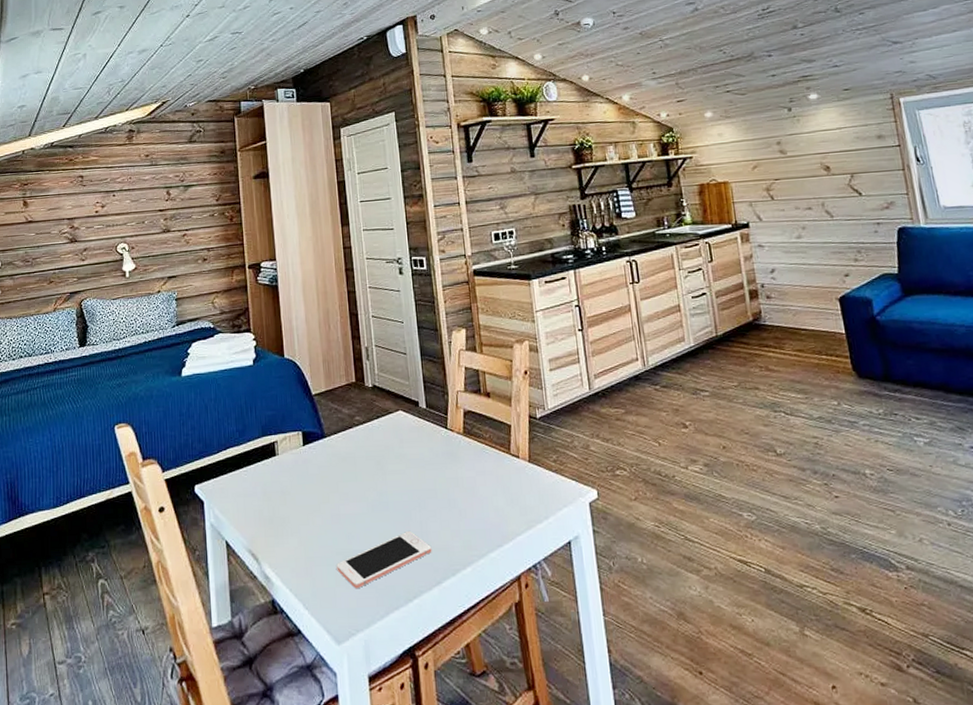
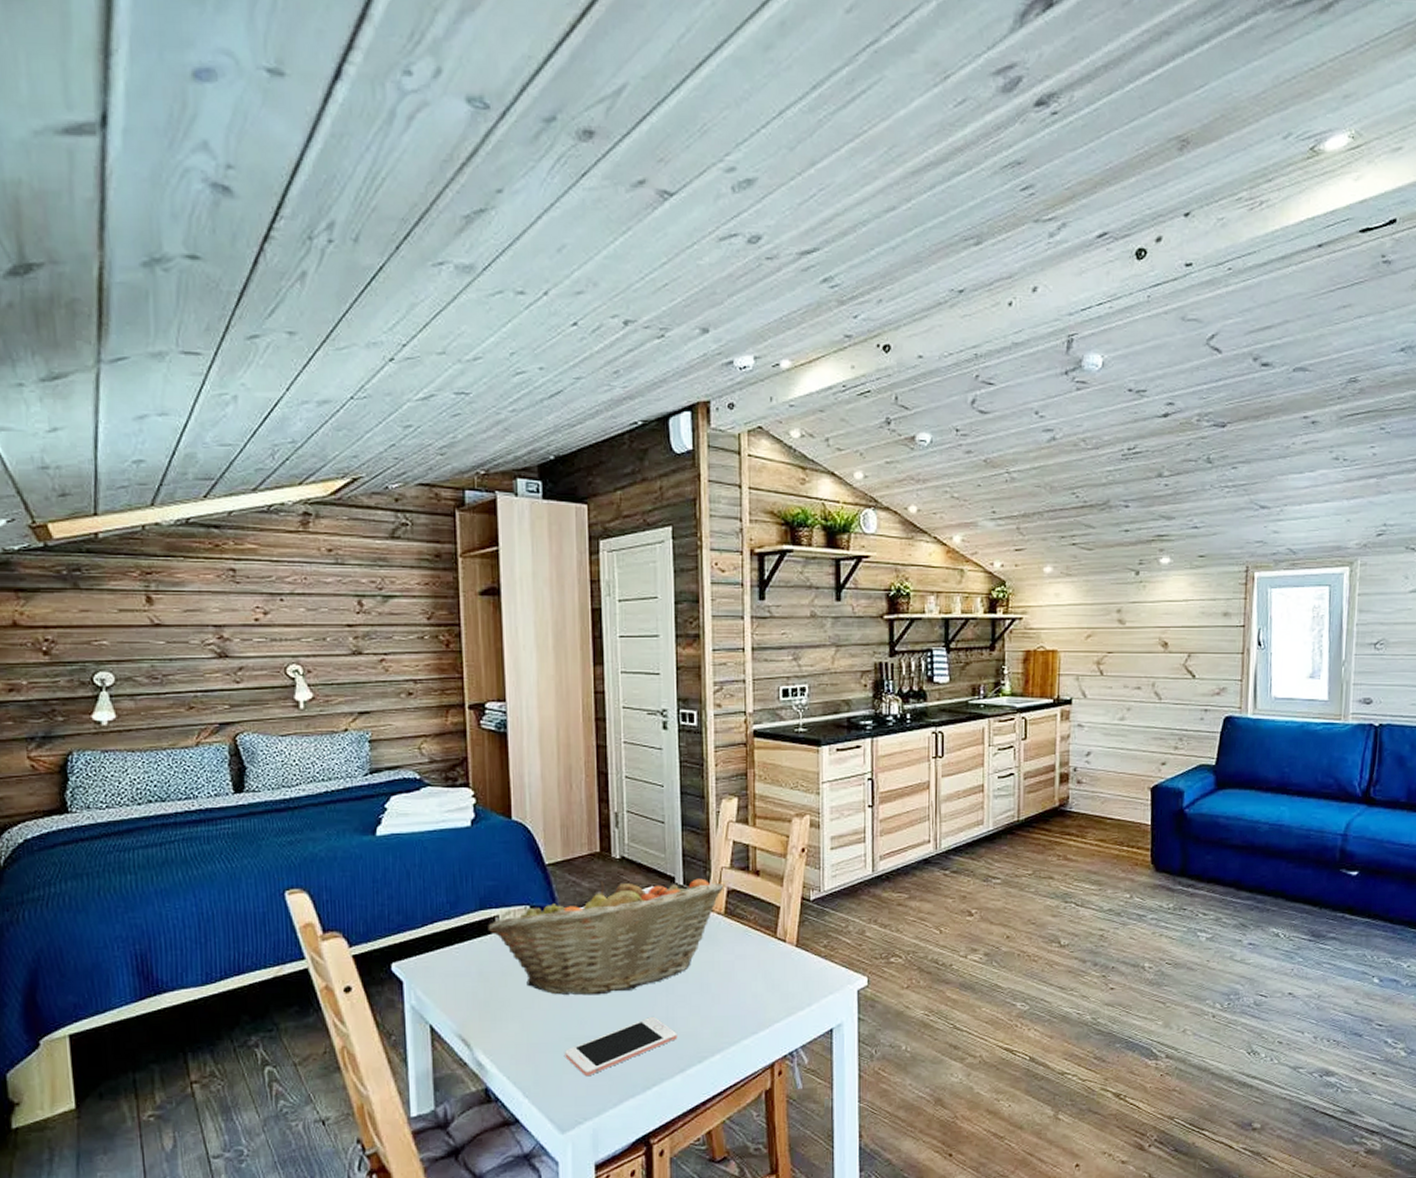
fruit basket: none [269,402,461,512] -> present [488,878,724,996]

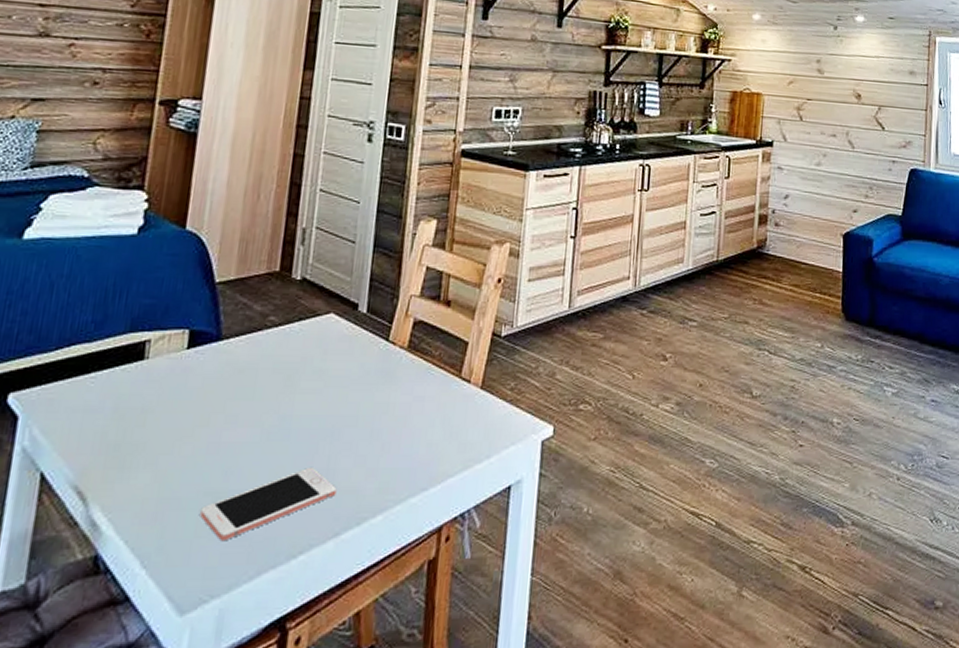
fruit basket: present [488,878,724,996] -> none [135,303,411,440]

